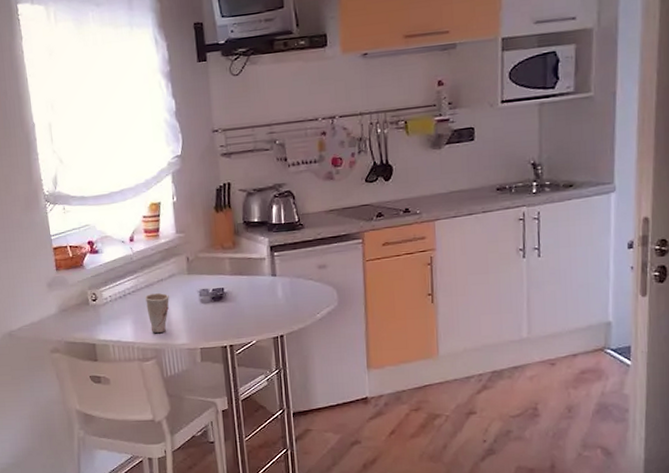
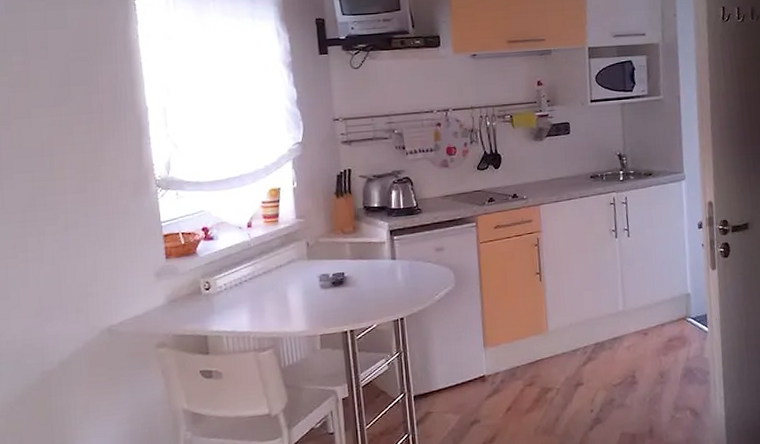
cup: present [144,292,169,334] -> none [262,279,288,322]

